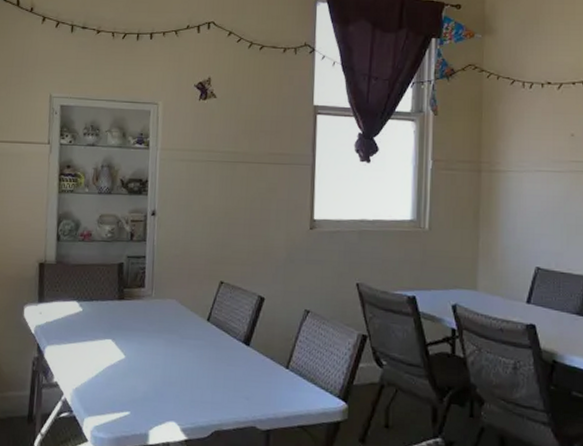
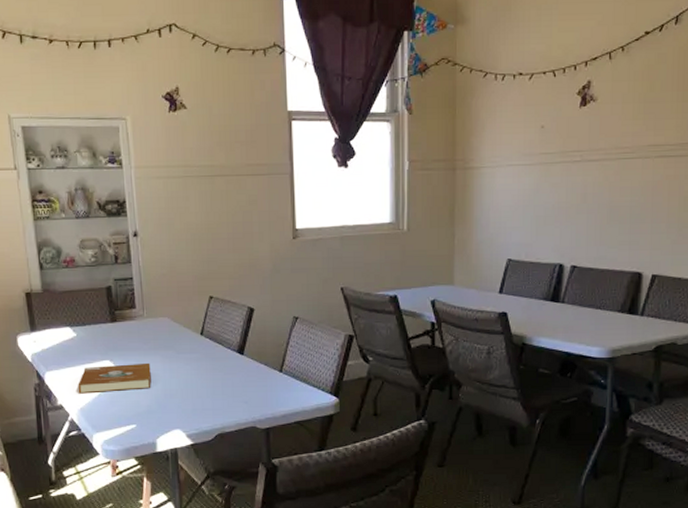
book: none [75,344,153,374] -> present [78,362,151,394]

